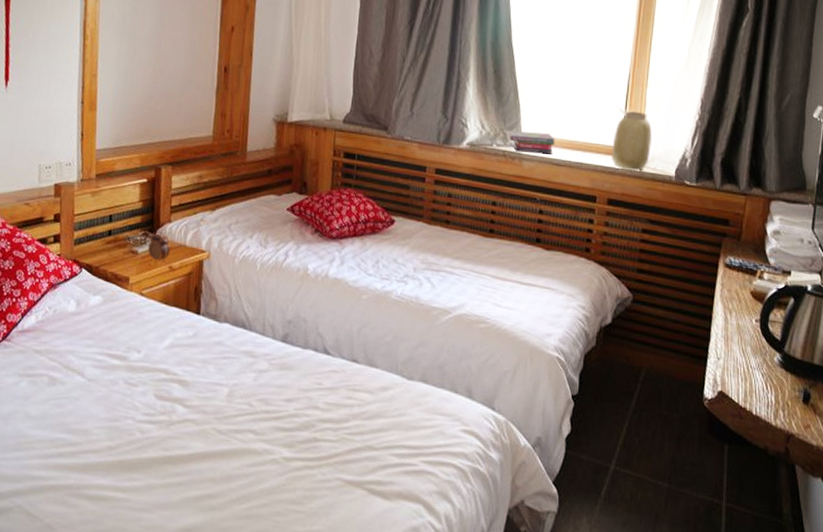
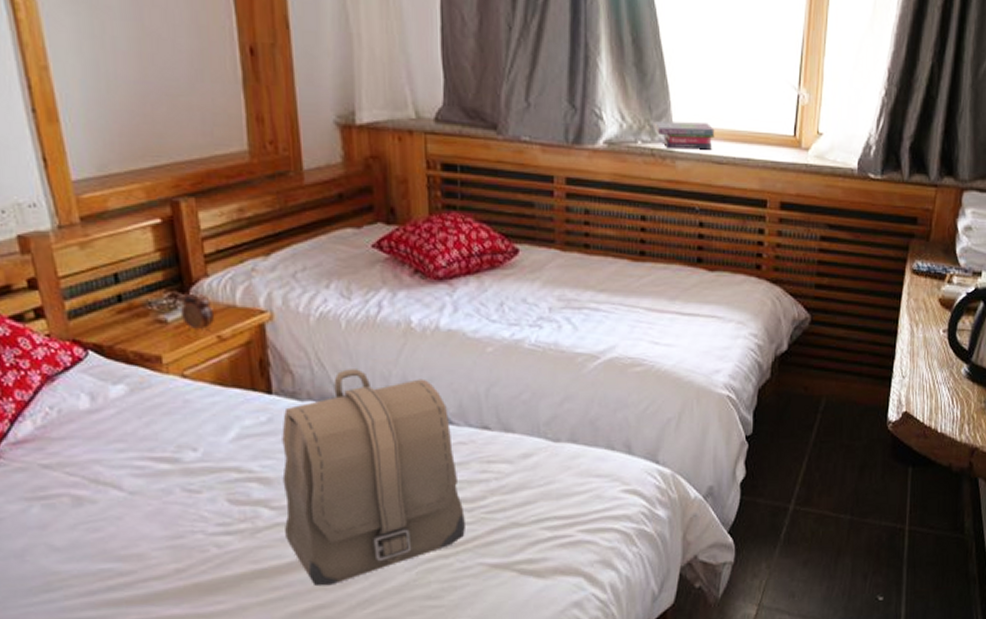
backpack: none [191,301,330,479] -> present [282,369,465,587]
vase: present [611,110,652,171] -> none [783,87,831,165]

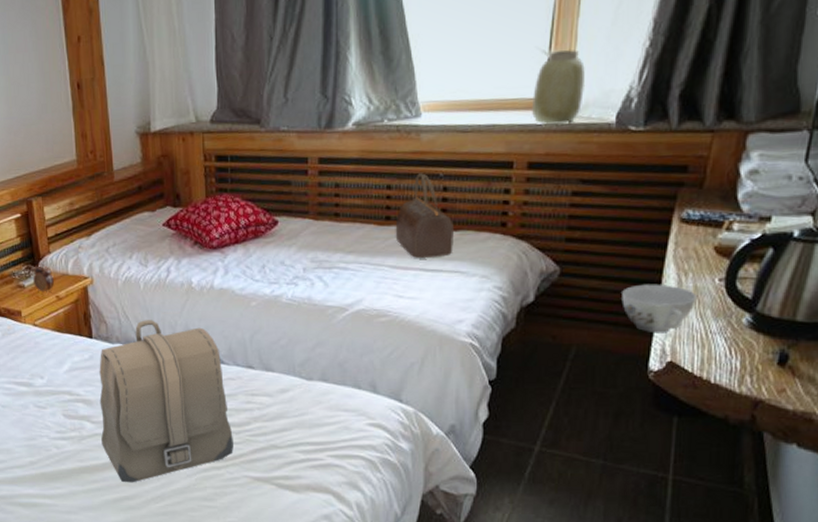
handbag: none [650,205,710,300] -> present [395,173,454,258]
books: present [654,121,715,150] -> none [399,96,460,124]
vase: none [783,87,831,165] -> present [531,50,586,125]
teacup: none [864,334,926,384] -> present [621,284,697,334]

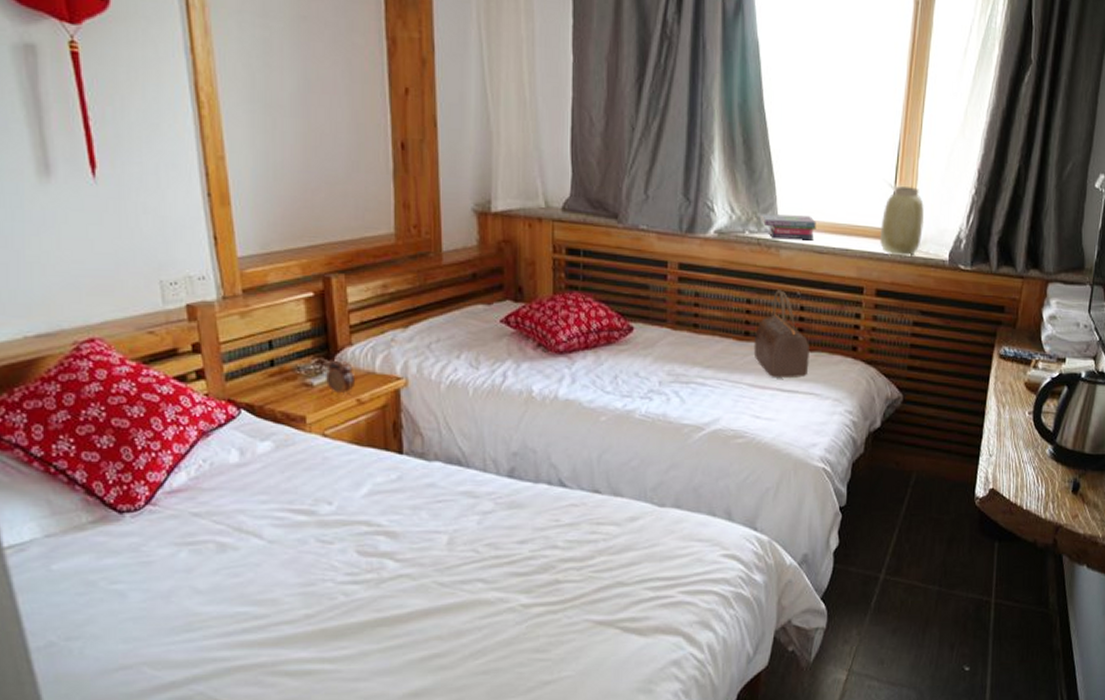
backpack: present [99,320,234,483] -> none [408,433,574,636]
books: none [399,96,460,124] -> present [761,214,817,241]
teacup: present [621,284,697,334] -> none [953,414,1012,462]

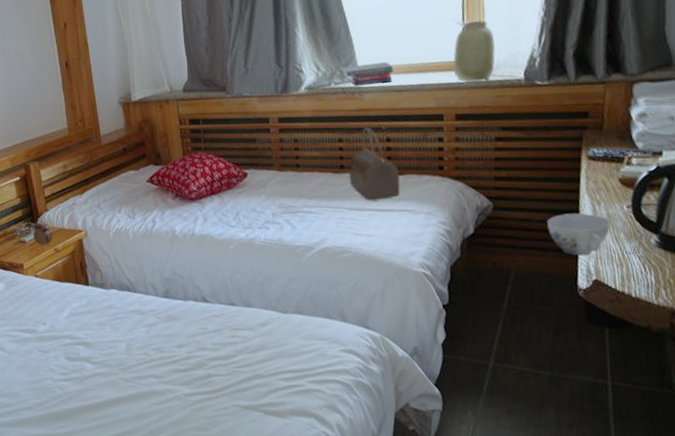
teacup: none [953,414,1012,462] -> present [547,212,611,256]

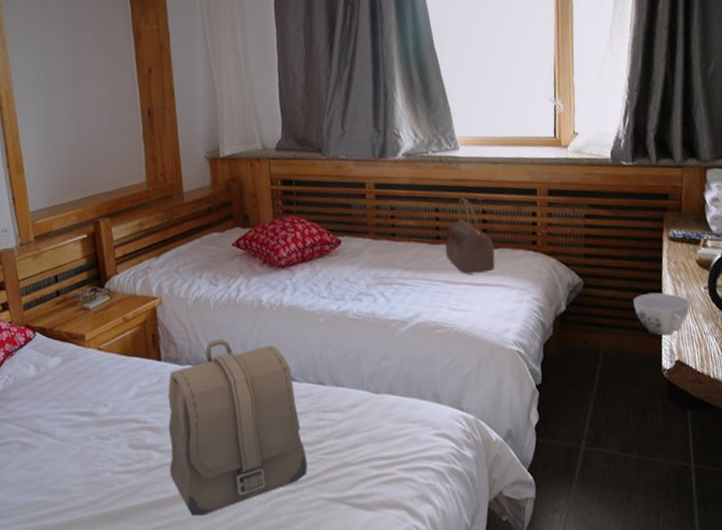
alarm clock: present [32,220,52,247] -> none [99,284,121,316]
backpack: none [96,266,223,418] -> present [168,339,307,517]
books: present [343,62,394,86] -> none [440,133,490,156]
vase: present [452,20,496,83] -> none [545,99,585,159]

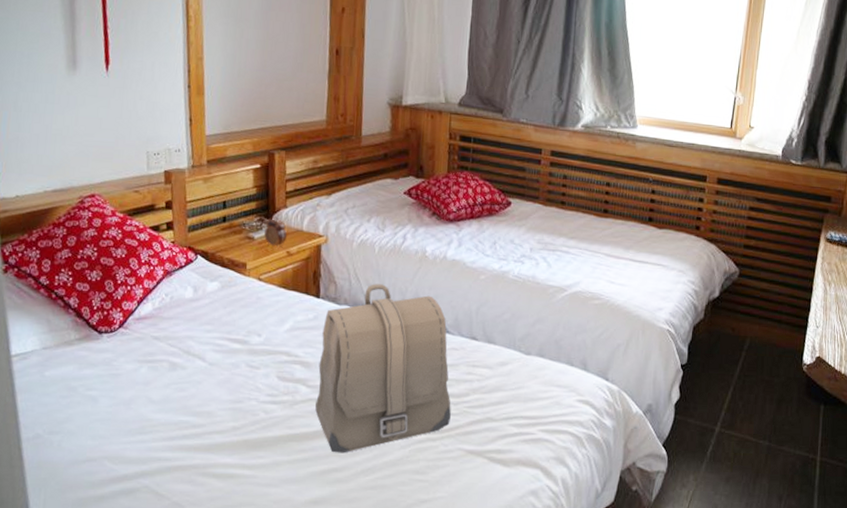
alarm clock: none [99,284,121,316] -> present [264,216,287,248]
handbag: present [444,198,495,273] -> none [610,176,659,251]
teacup: present [633,292,690,336] -> none [784,289,837,332]

